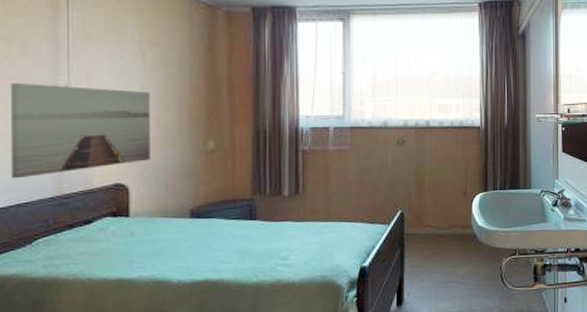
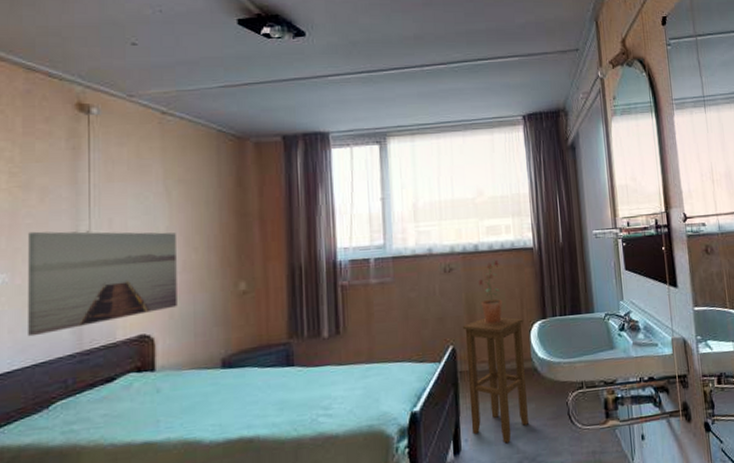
stool: none [410,187,466,298] -> present [462,317,528,443]
potted plant: none [429,135,449,193] -> present [479,259,503,324]

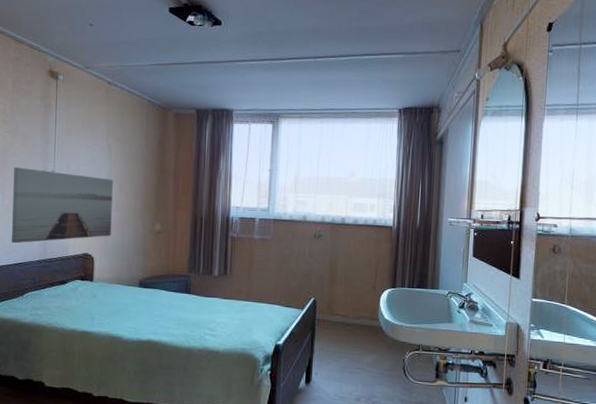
stool: present [462,317,528,443] -> none [321,279,376,382]
potted plant: present [479,259,503,324] -> none [341,232,361,285]

